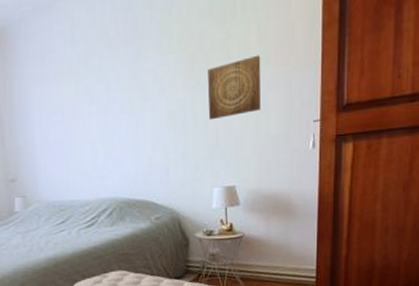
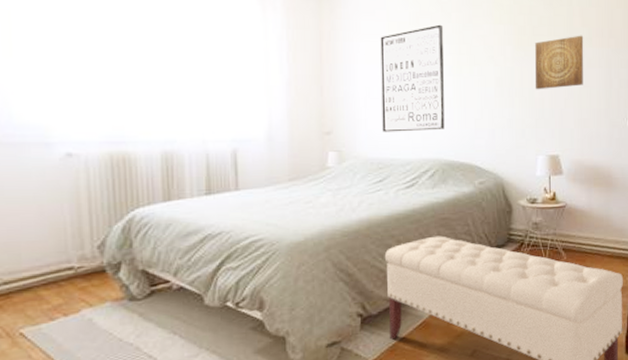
wall art: none [52,61,119,176] -> present [380,24,445,132]

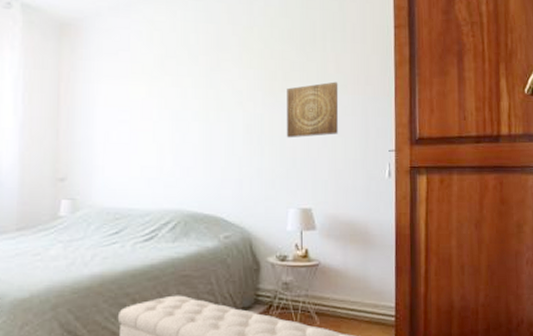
wall art: present [380,24,445,132] -> none [121,67,190,180]

